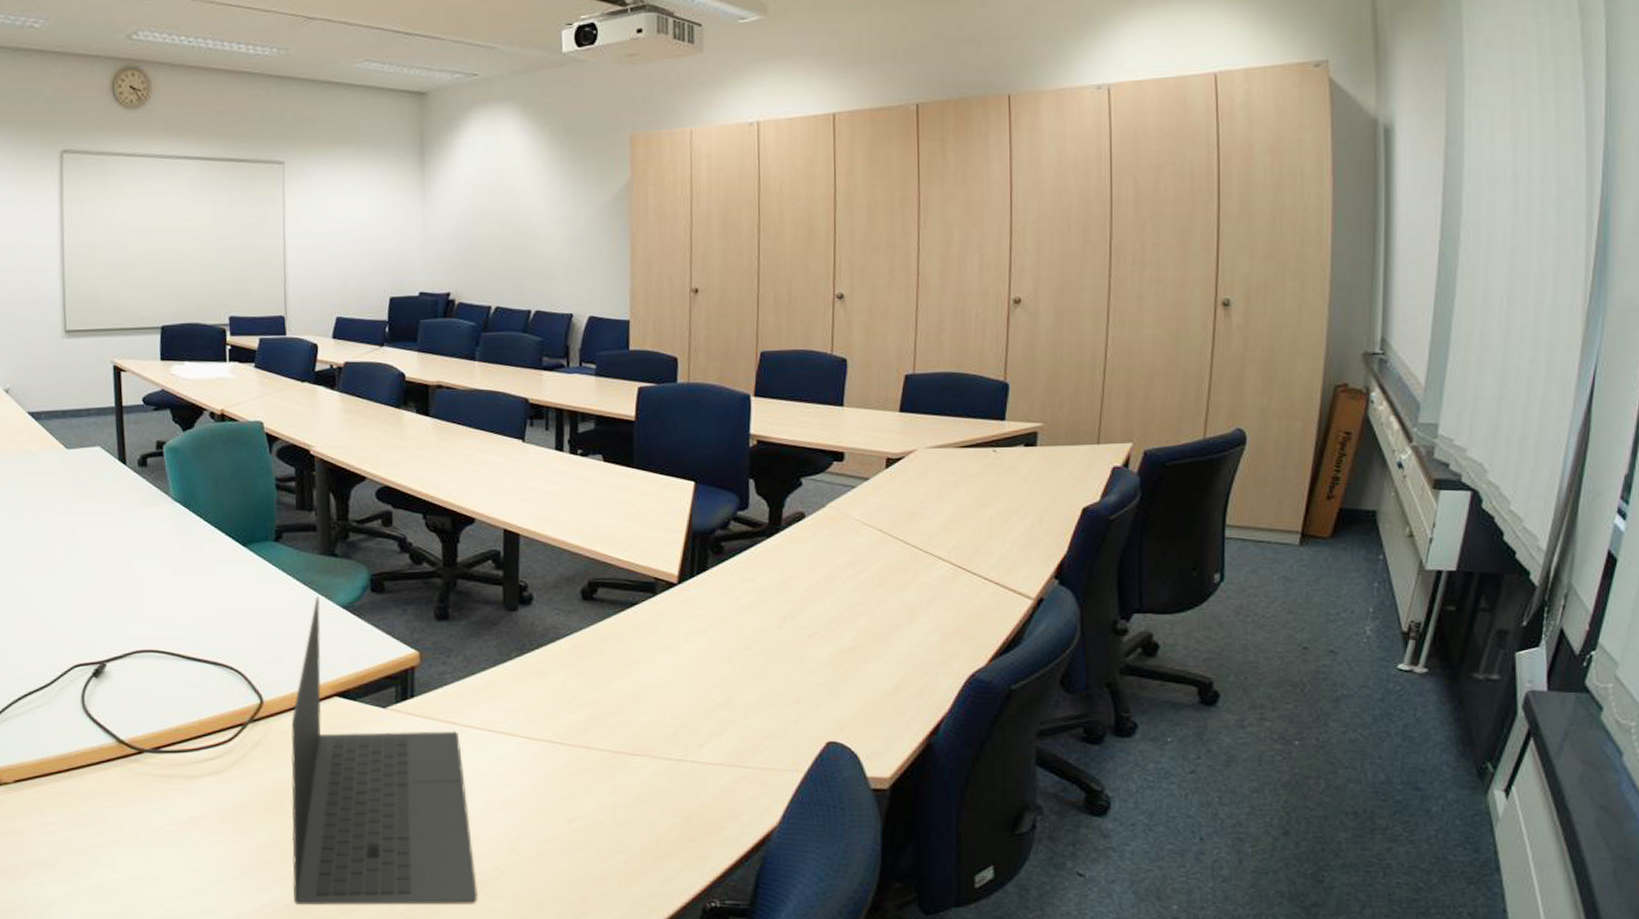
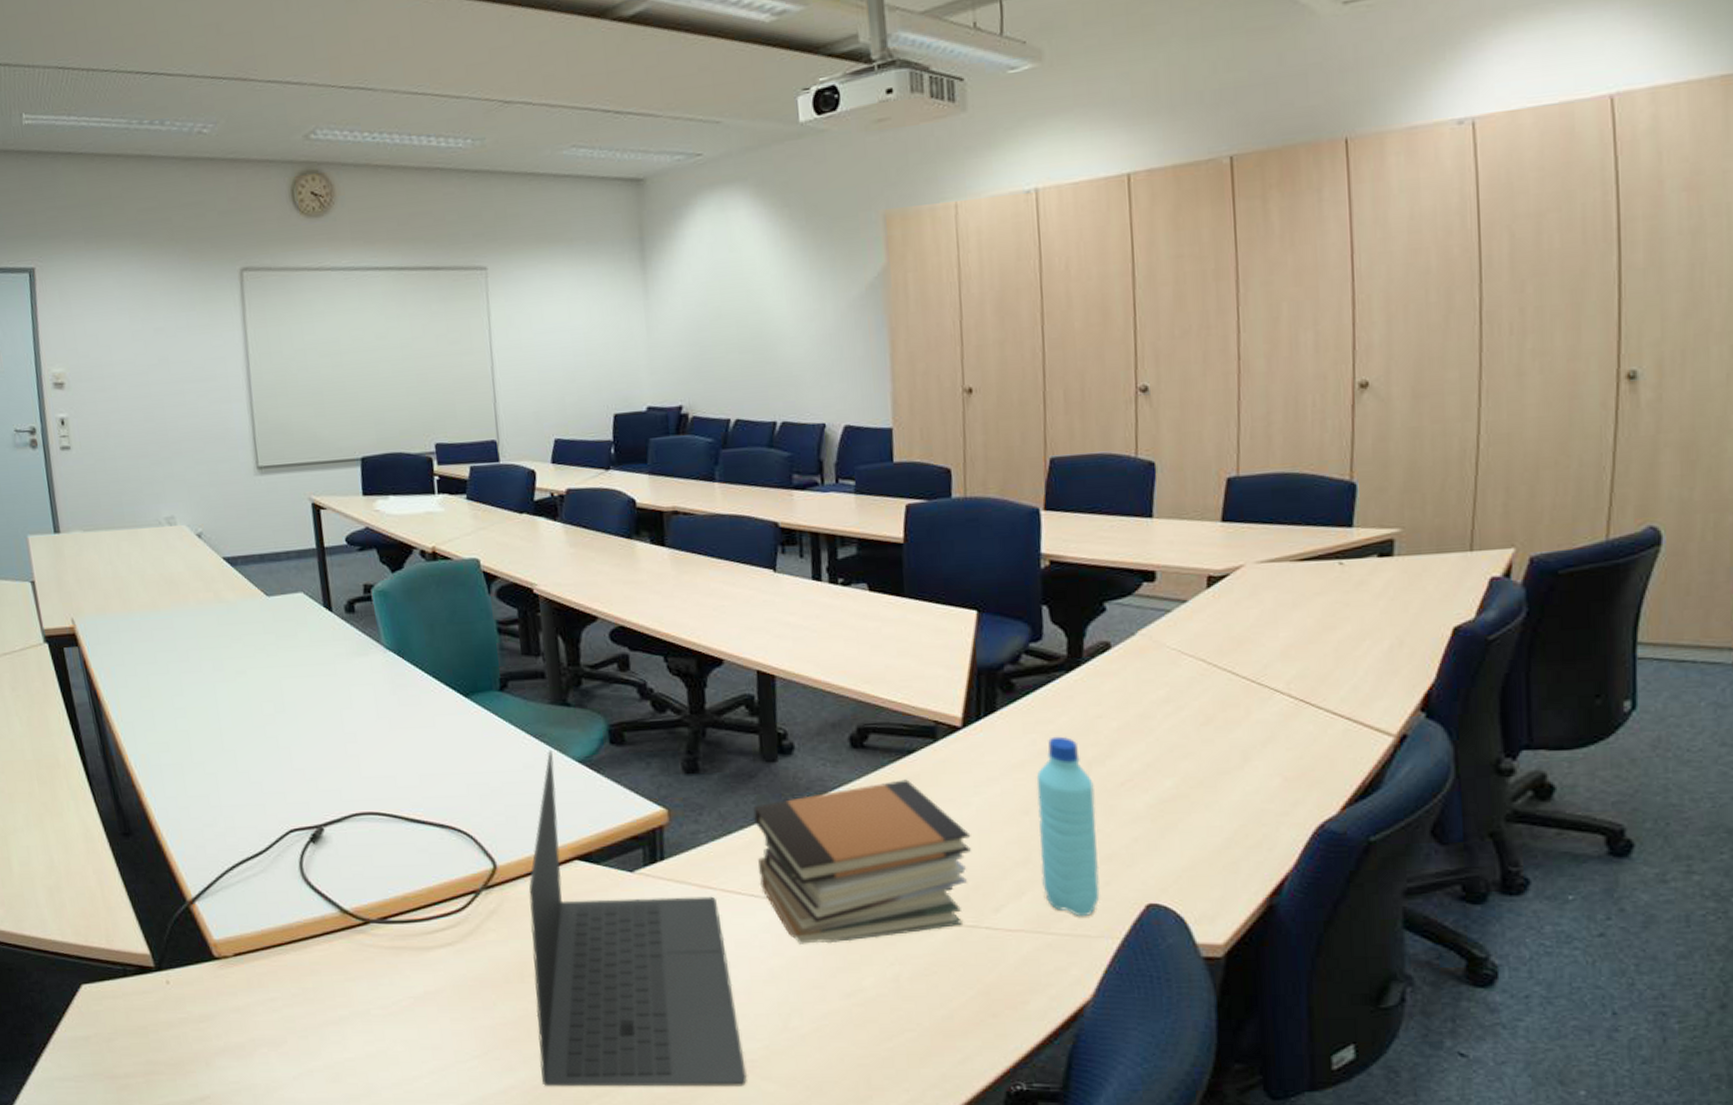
book stack: none [495,629,682,775] -> present [753,779,971,944]
water bottle: none [738,593,789,752] -> present [1036,736,1100,916]

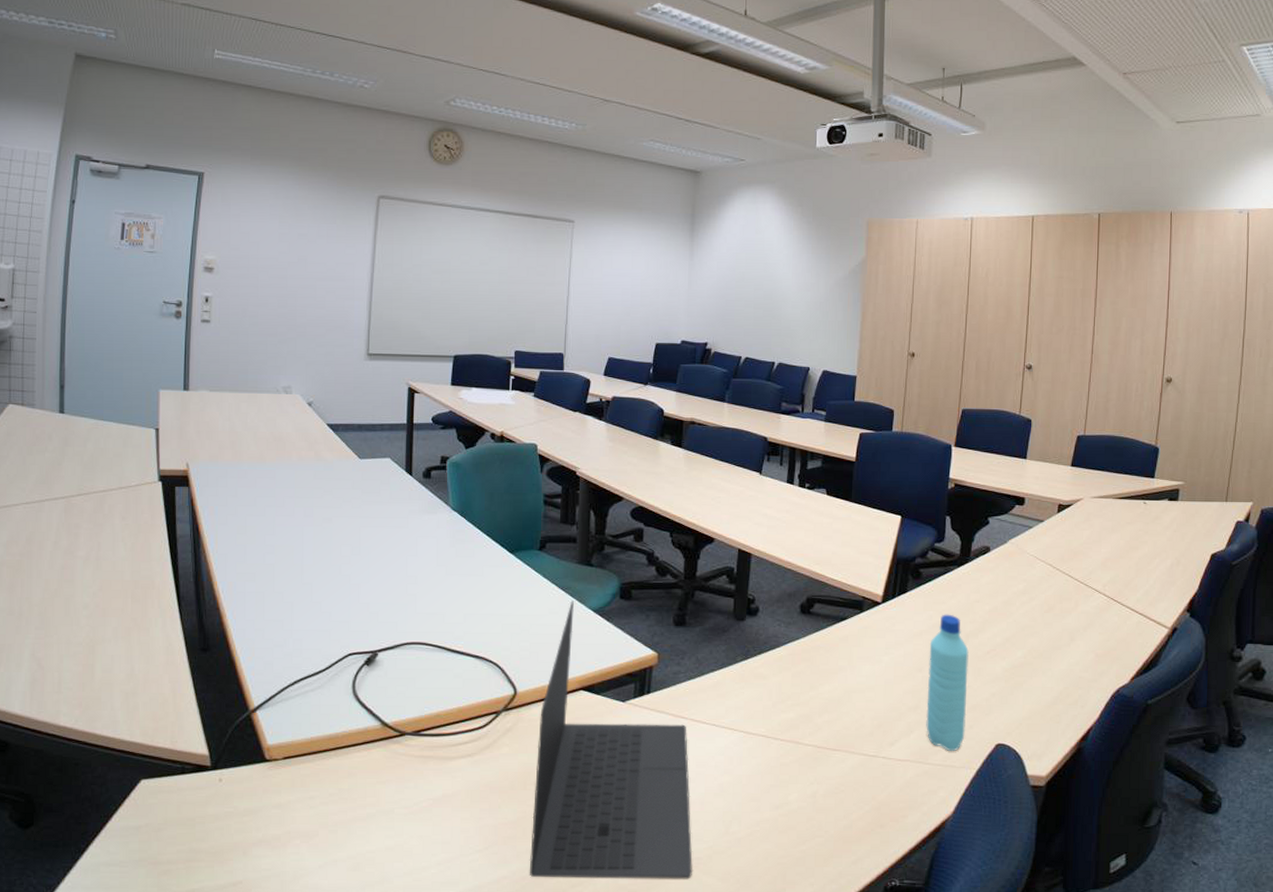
book stack: present [753,779,971,944] -> none [721,640,880,766]

